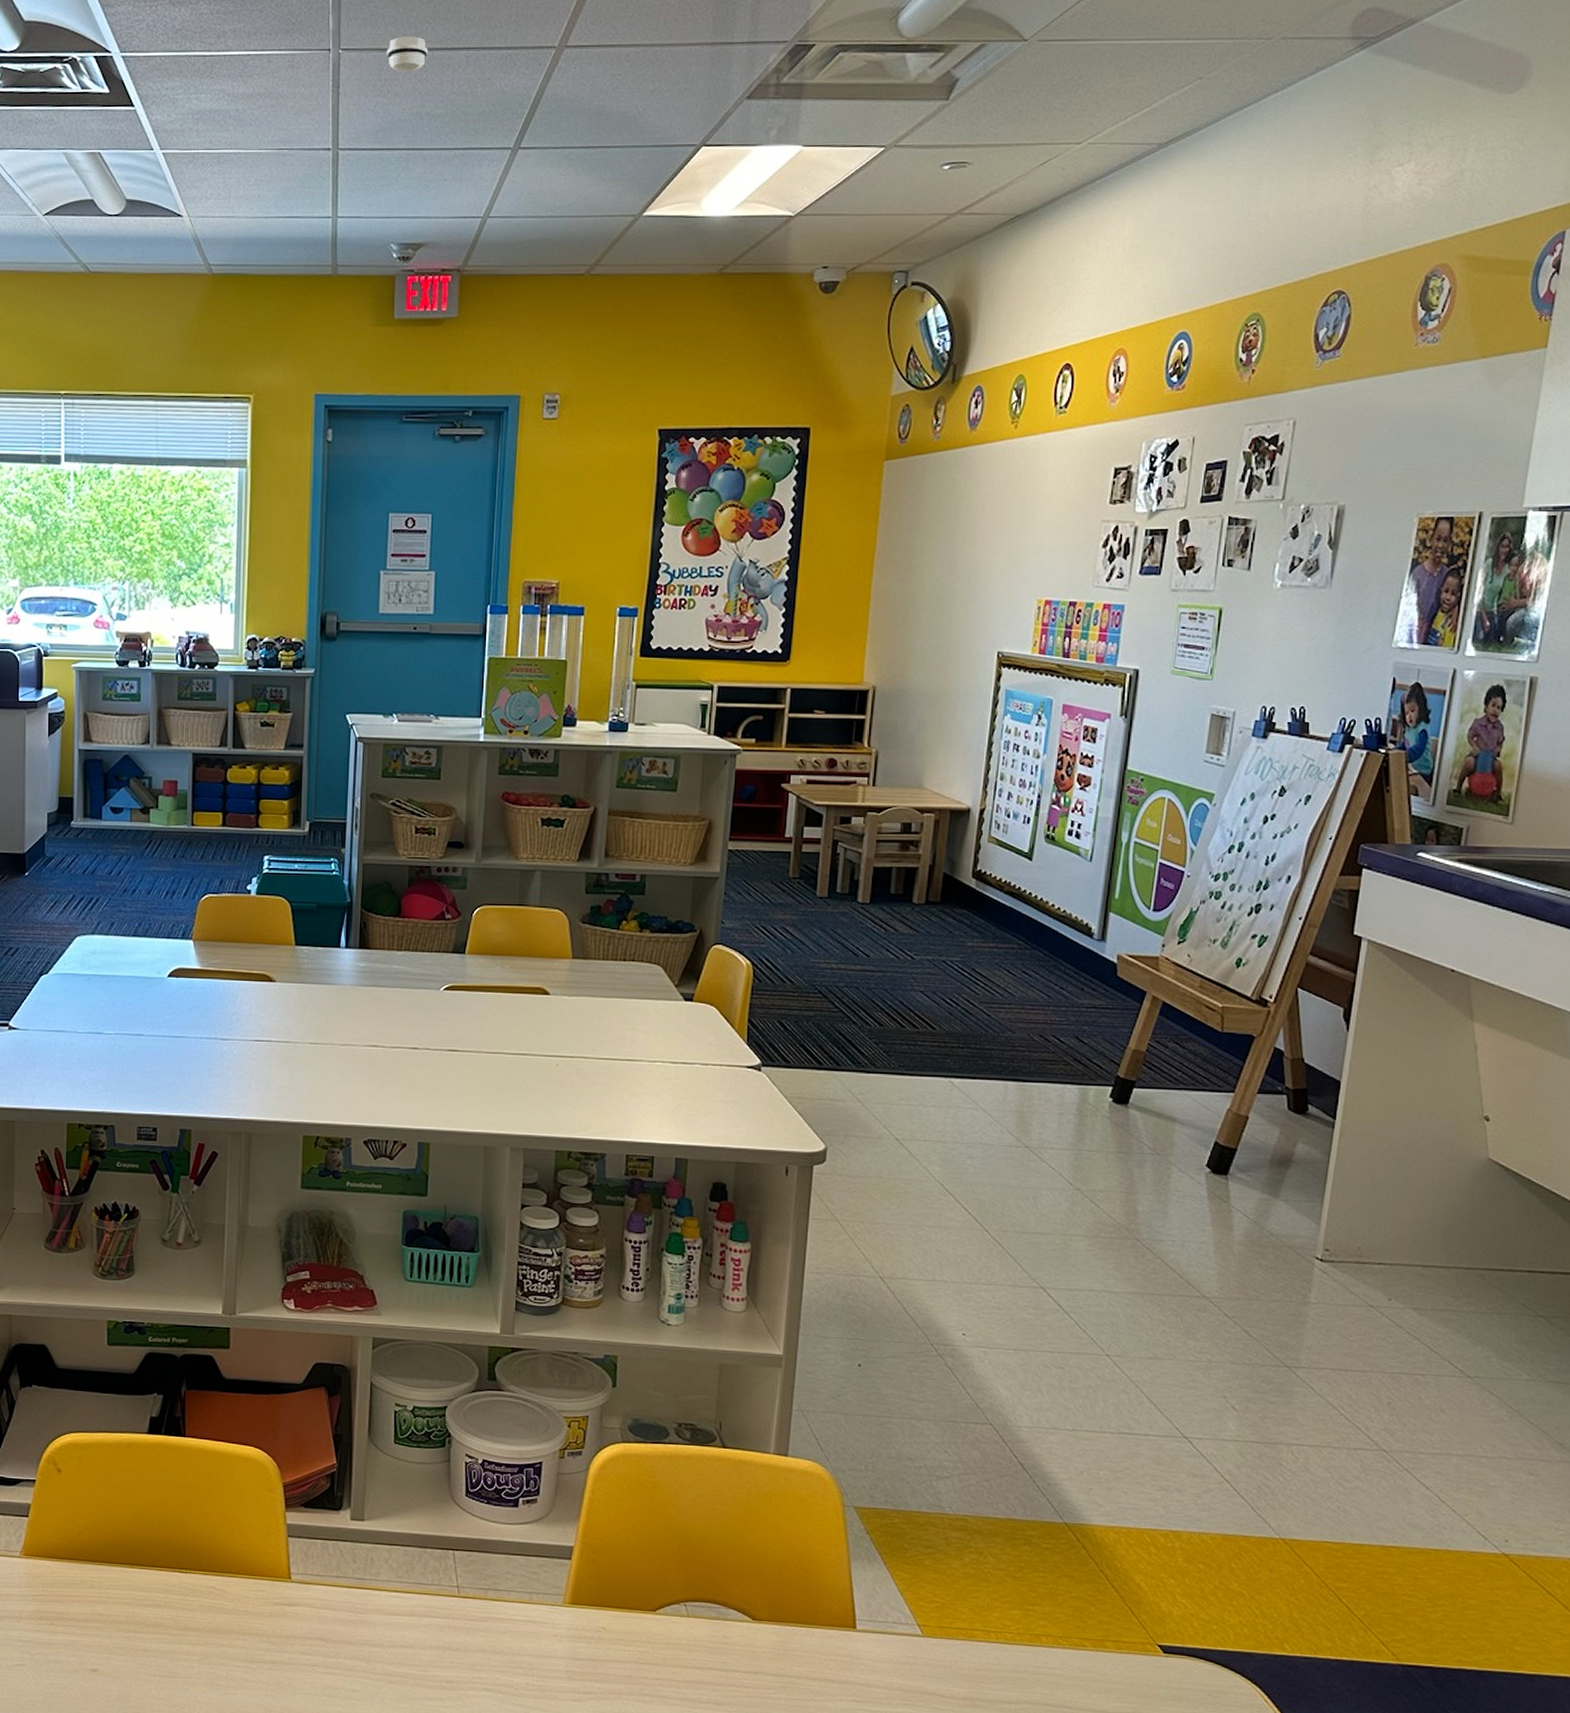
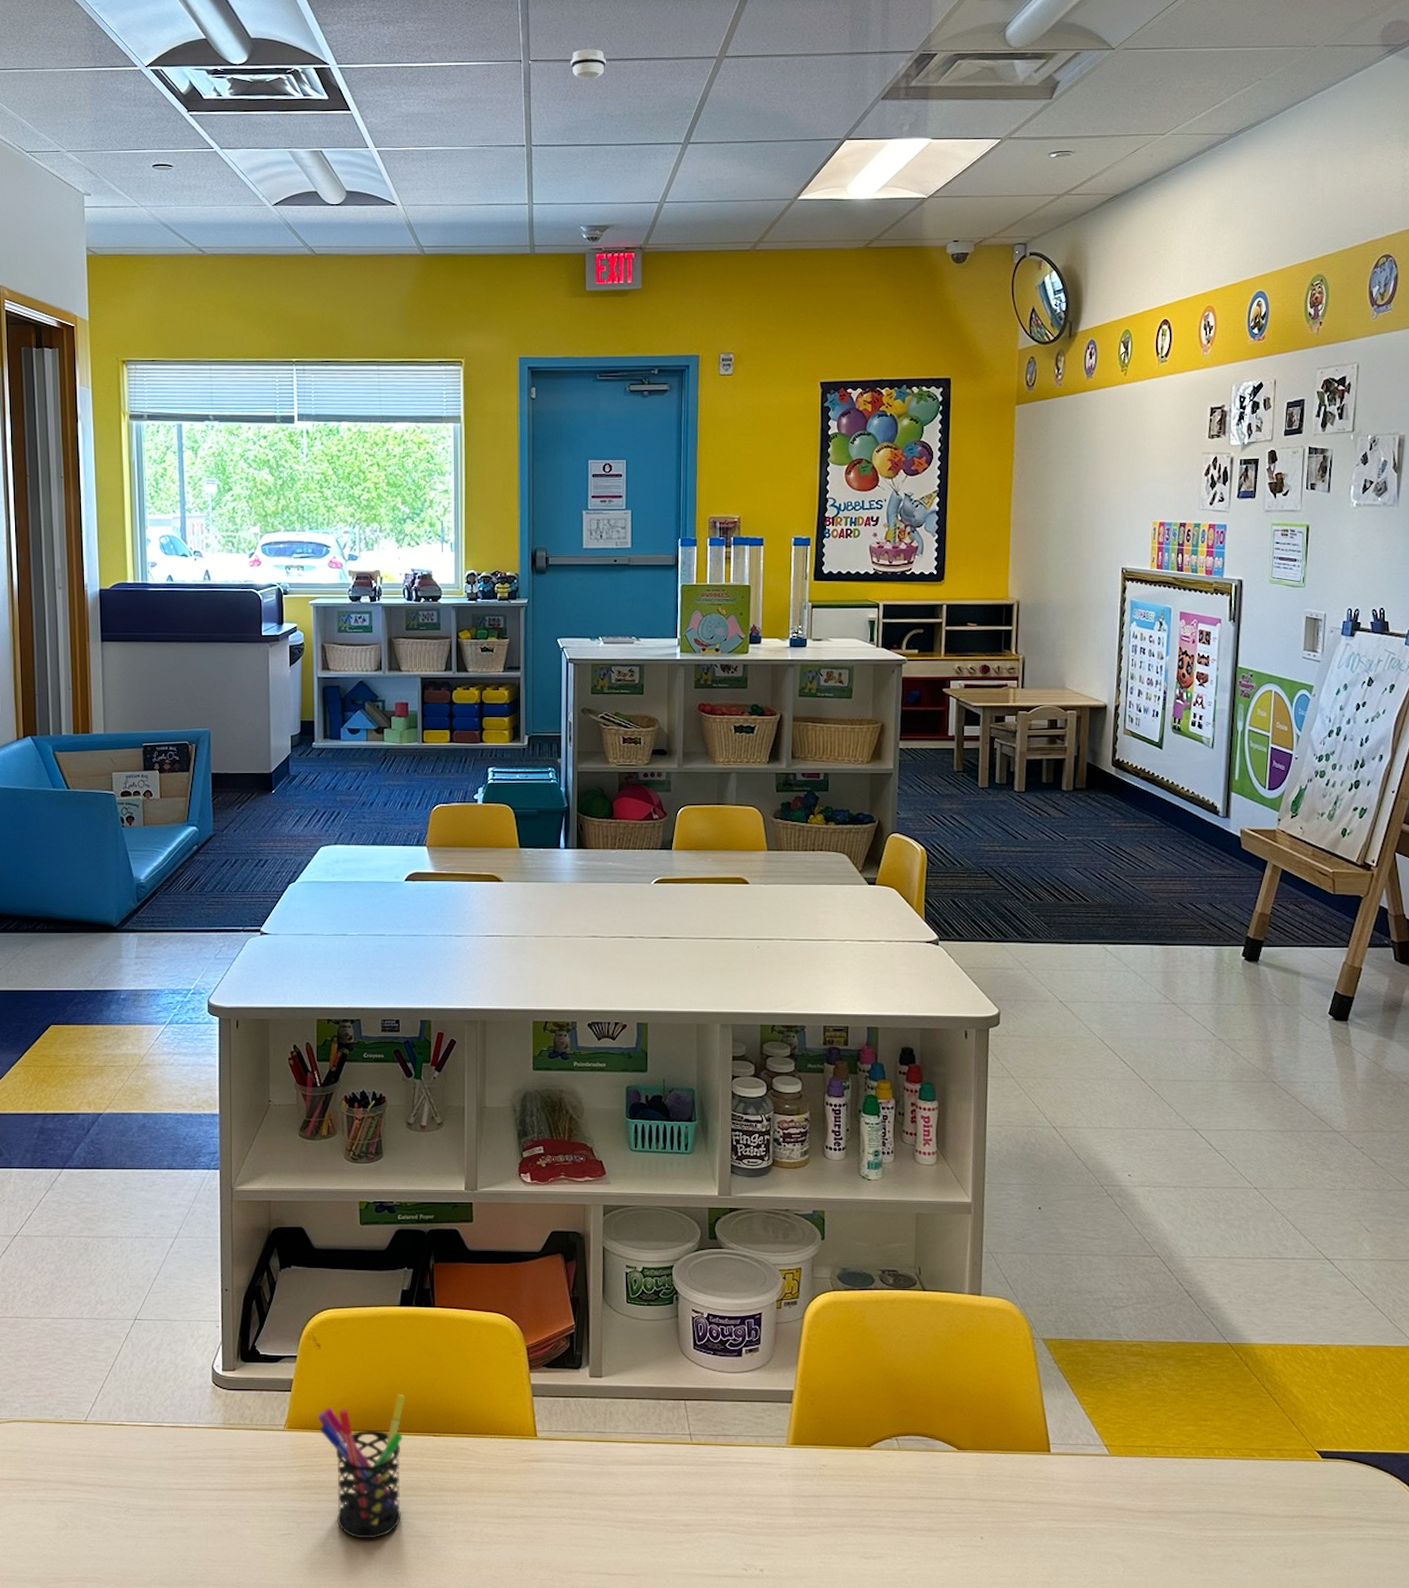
pen holder: none [57,1526,150,1676] -> present [318,1394,405,1539]

